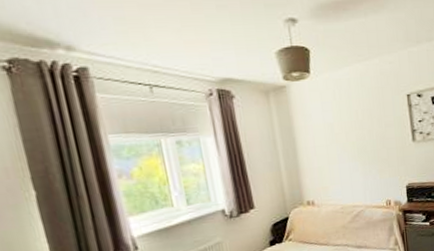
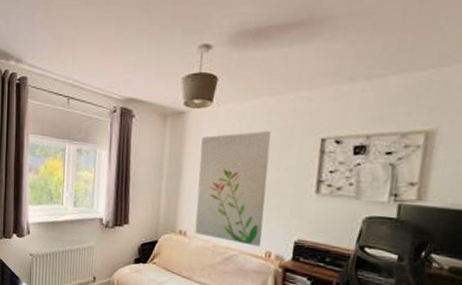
wall art: none [308,94,381,201] -> present [194,131,271,246]

